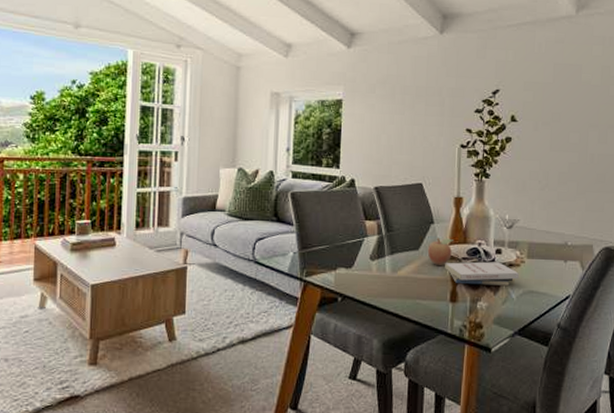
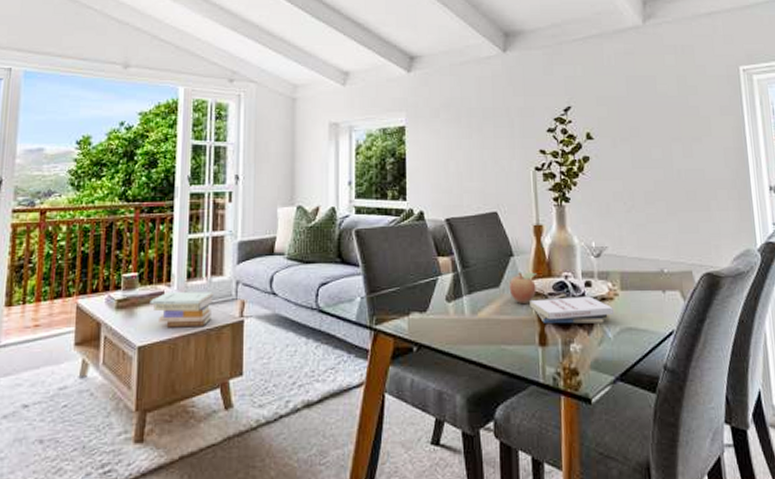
books: none [101,239,160,271] -> present [149,292,213,328]

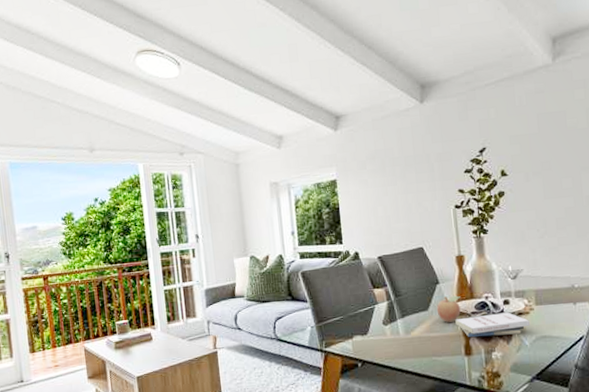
books: present [149,292,213,328] -> none [140,330,191,361]

